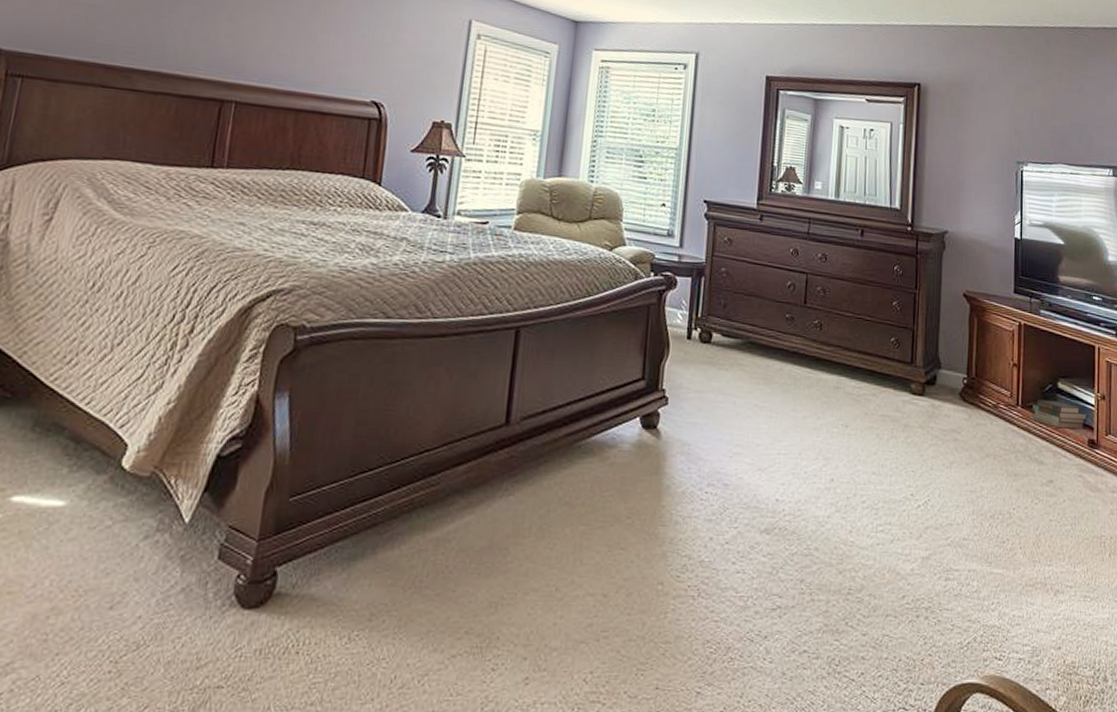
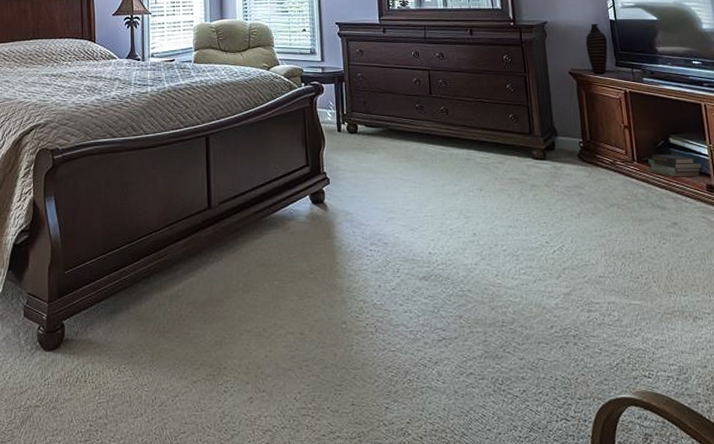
decorative vase: none [985,239,1009,302] -> present [585,23,608,75]

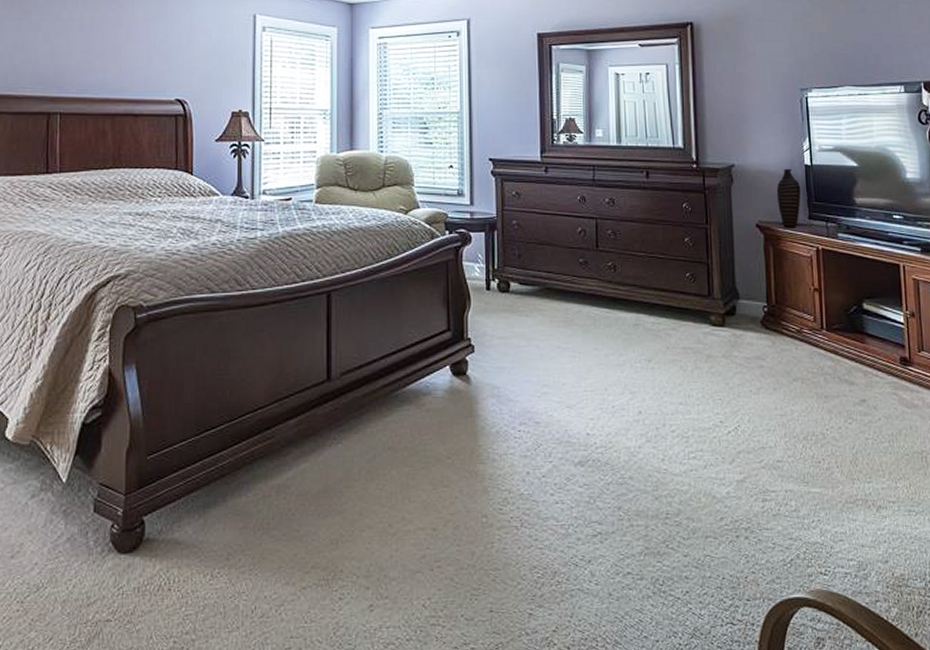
books: present [646,154,702,177] -> none [835,321,897,348]

